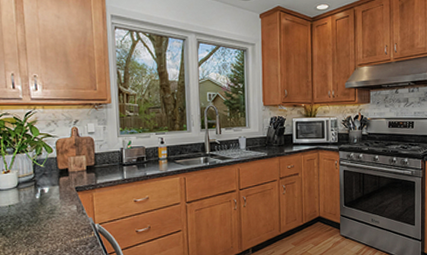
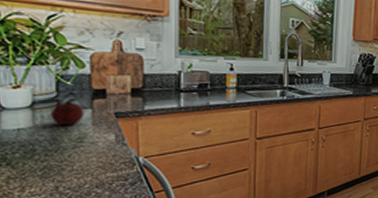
fruit: none [31,177,54,200] -> present [51,97,85,125]

